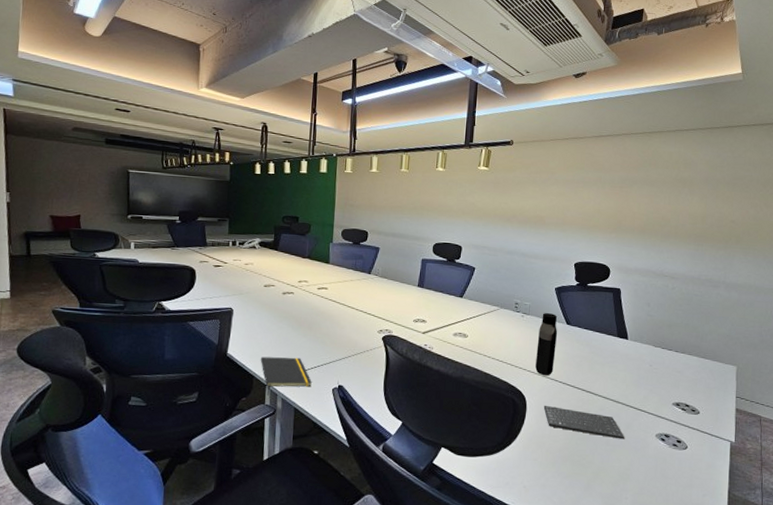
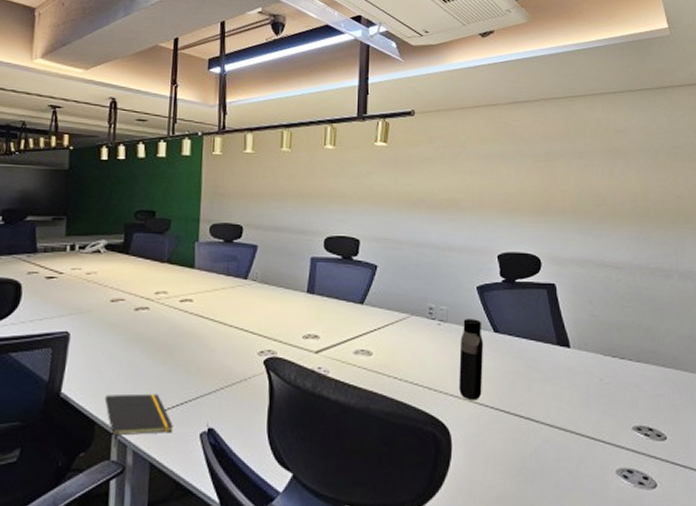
keyboard: present [543,405,625,439] -> none [473,439,579,480]

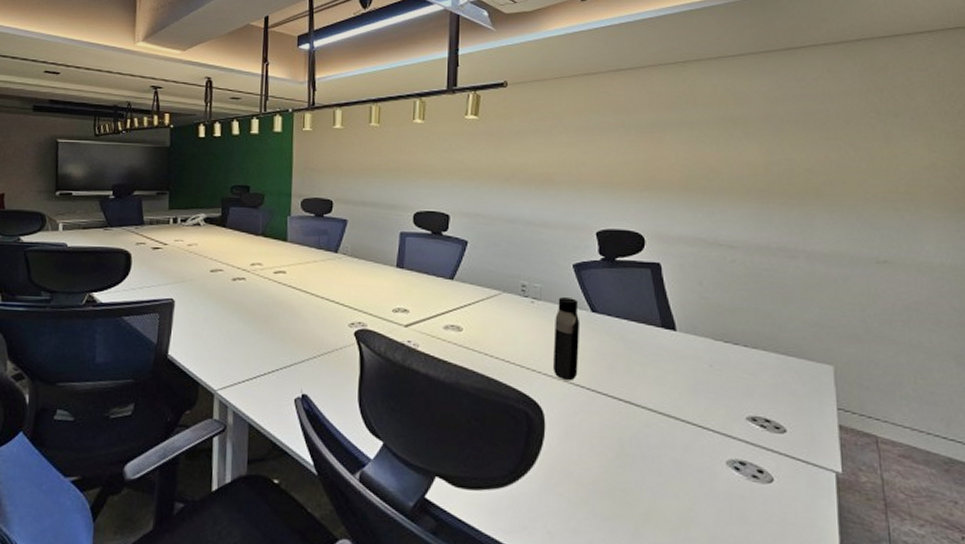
notepad: present [104,393,173,448] -> none [206,358,269,408]

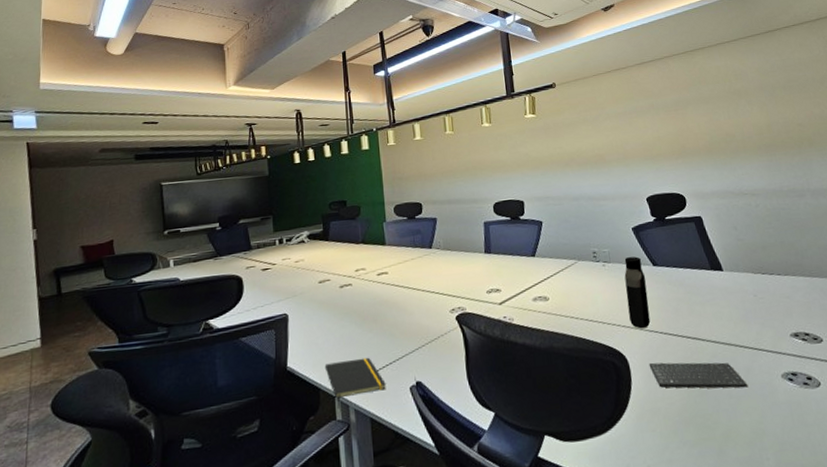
notepad: none [206,358,269,408] -> present [324,357,386,409]
keyboard: none [567,420,683,468] -> present [648,362,748,389]

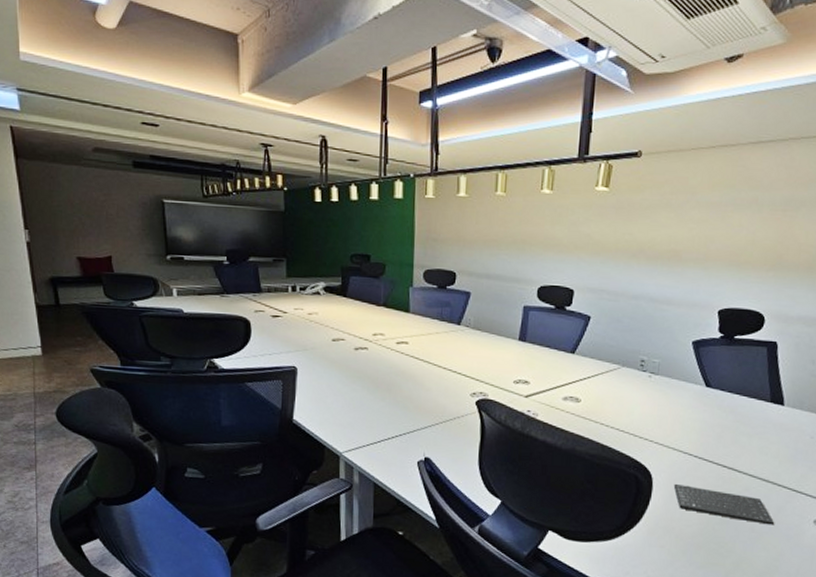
notepad: present [324,357,386,409] -> none [331,423,393,468]
water bottle: present [624,256,651,329] -> none [665,372,695,449]

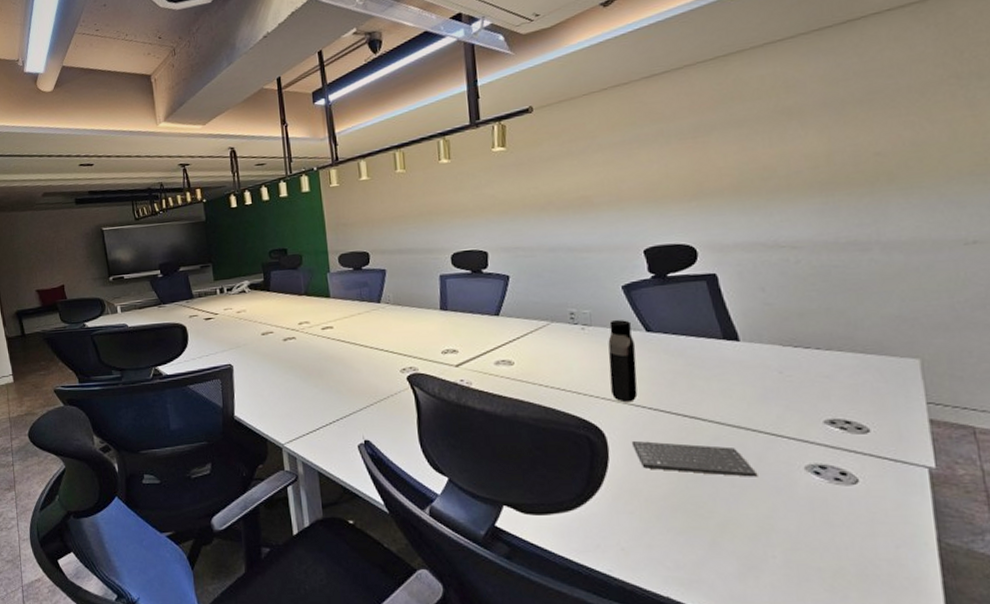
water bottle: none [665,372,695,449] -> present [608,320,638,403]

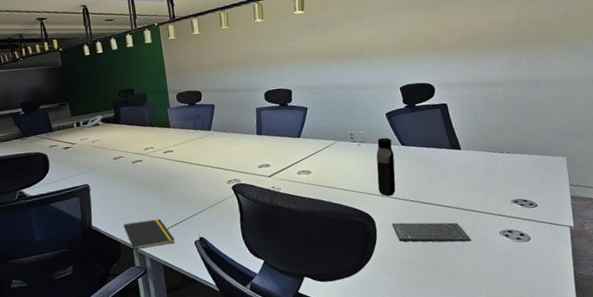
notepad: none [271,412,333,460] -> present [123,218,175,258]

